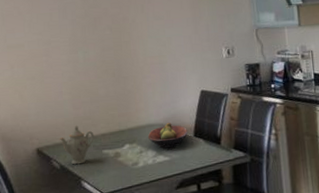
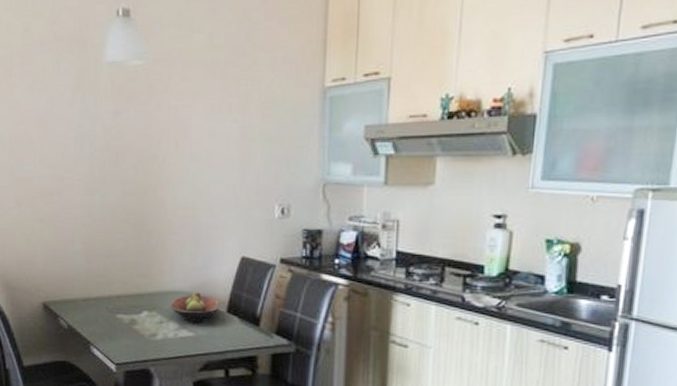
teapot: present [60,125,95,165] -> none [69,281,108,327]

